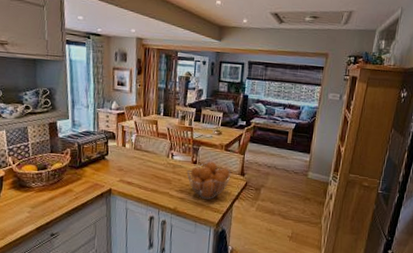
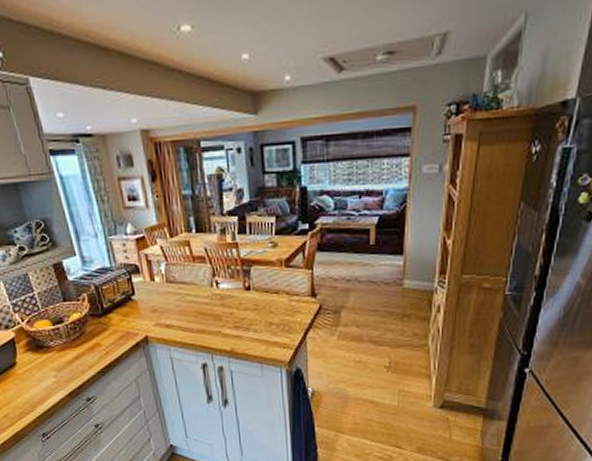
fruit basket: present [186,162,232,200] -> none [239,285,299,333]

